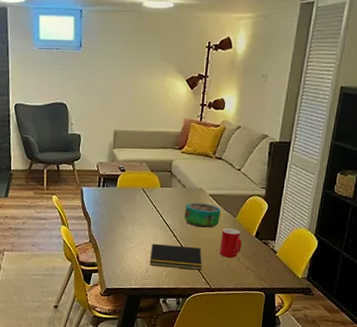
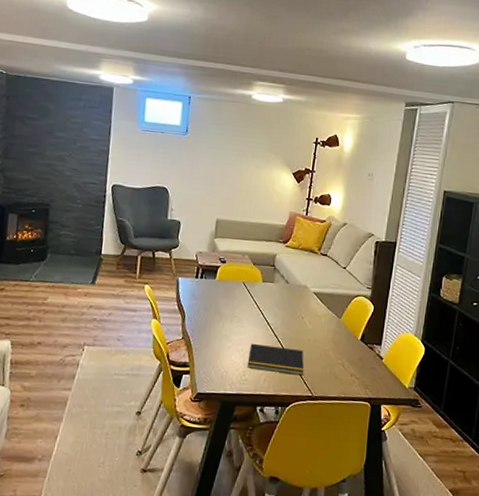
decorative bowl: present [184,203,221,228] -> none [287,300,325,329]
cup: present [220,229,242,258] -> none [323,330,347,363]

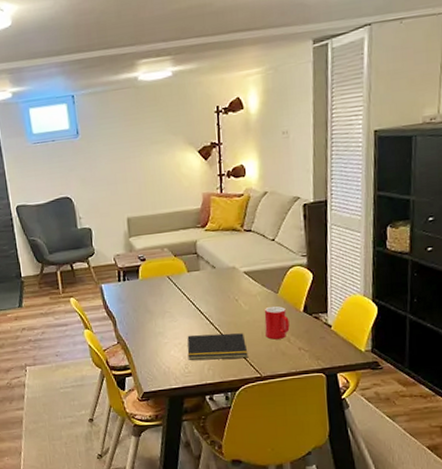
cup: none [323,330,347,363] -> present [264,306,290,340]

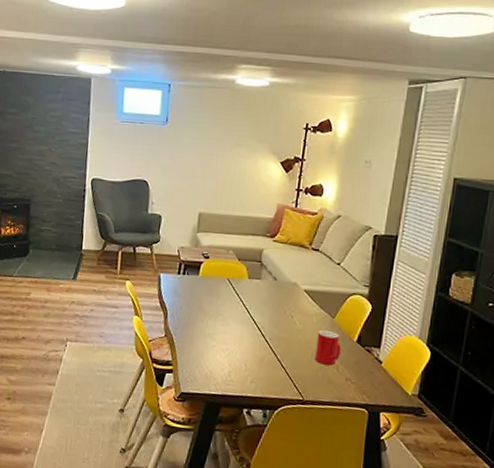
notepad: present [186,333,248,360] -> none [232,342,294,378]

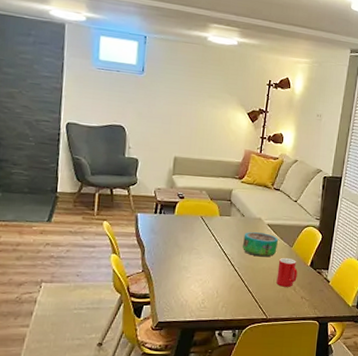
decorative bowl: none [275,298,317,329] -> present [243,232,278,257]

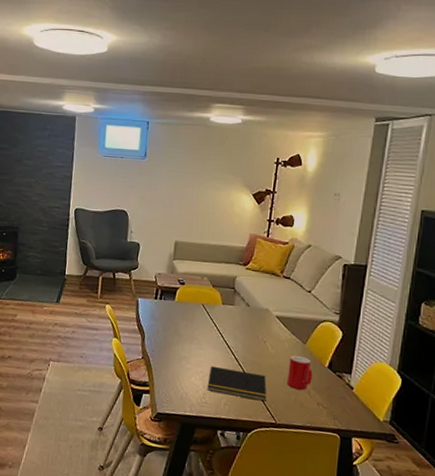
notepad: none [206,273,259,301] -> present [207,365,267,402]
decorative bowl: present [243,232,278,257] -> none [248,323,289,354]

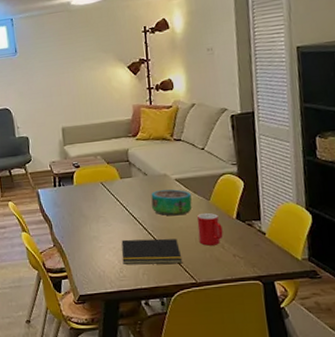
decorative bowl: none [248,323,289,354] -> present [151,189,192,216]

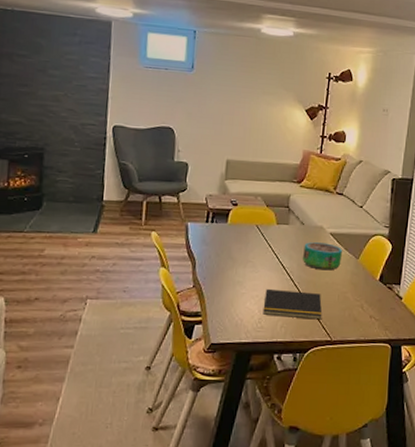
cup: present [196,213,224,246] -> none [341,271,365,305]

